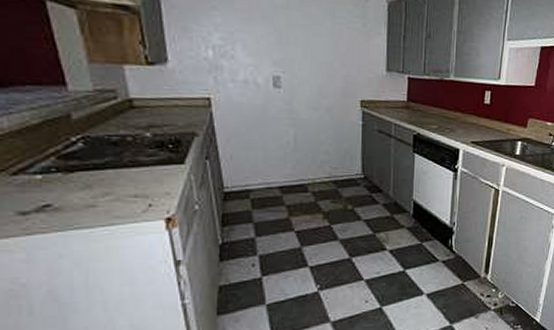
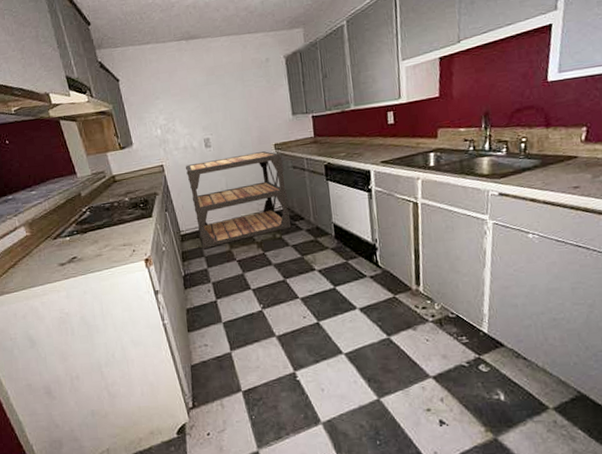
shelving unit: none [241,104,368,212] -> present [185,151,292,249]

